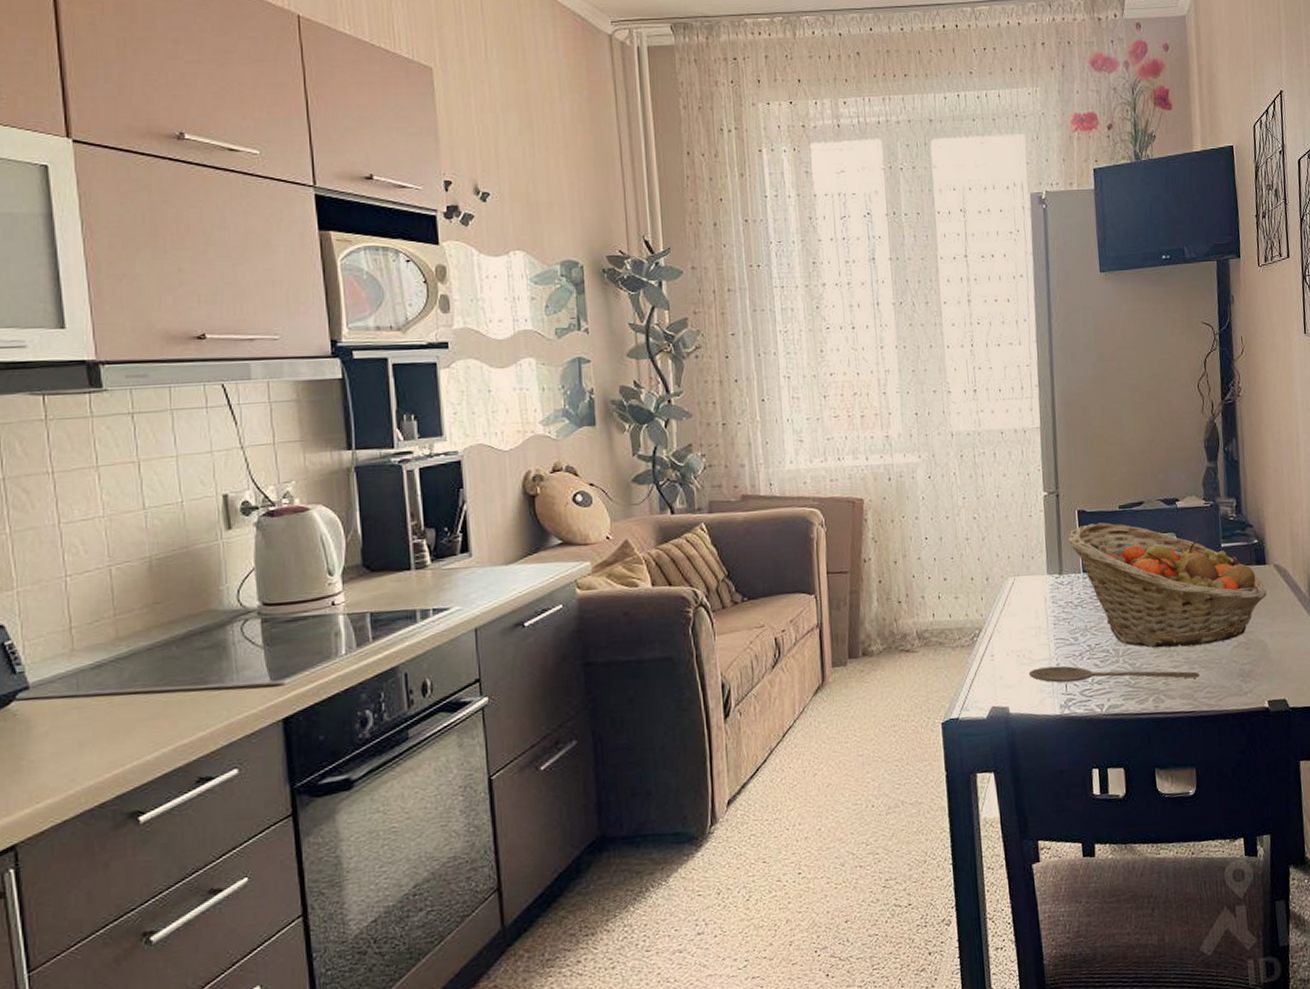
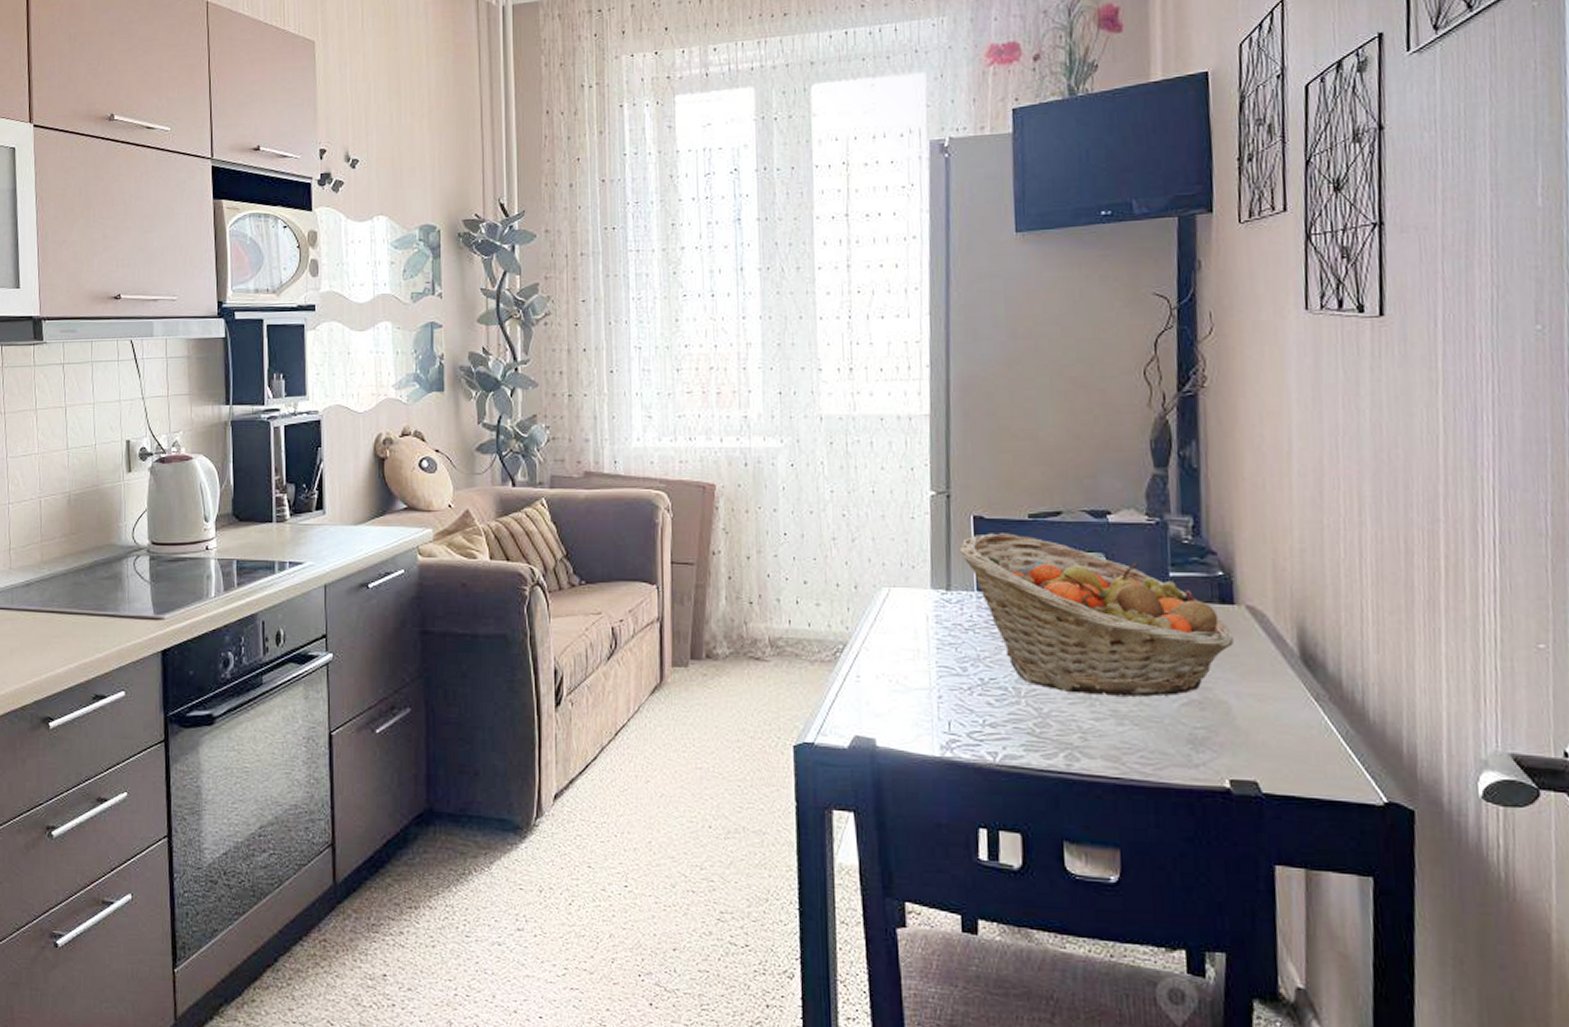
wooden spoon: present [1028,665,1200,683] -> none [902,698,1131,737]

